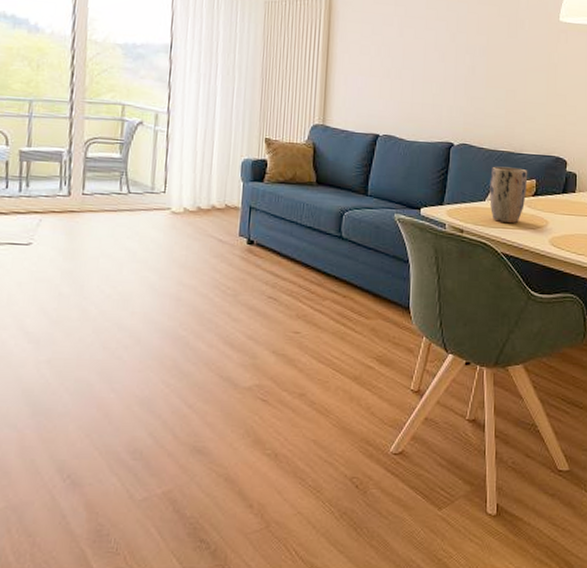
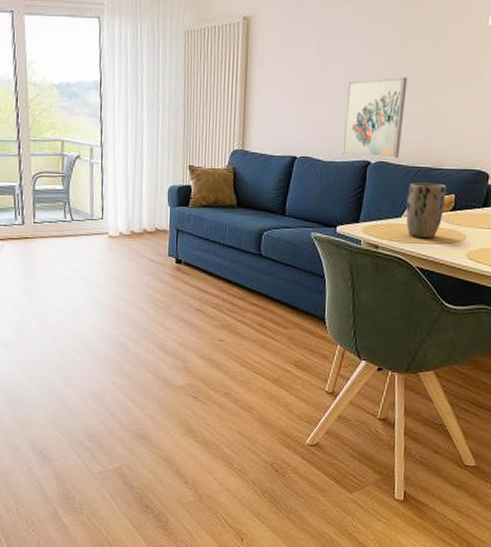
wall art: none [425,62,487,141] -> present [342,77,408,158]

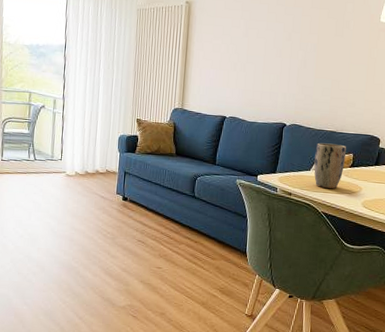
wall art: present [342,77,408,158] -> none [263,57,317,122]

